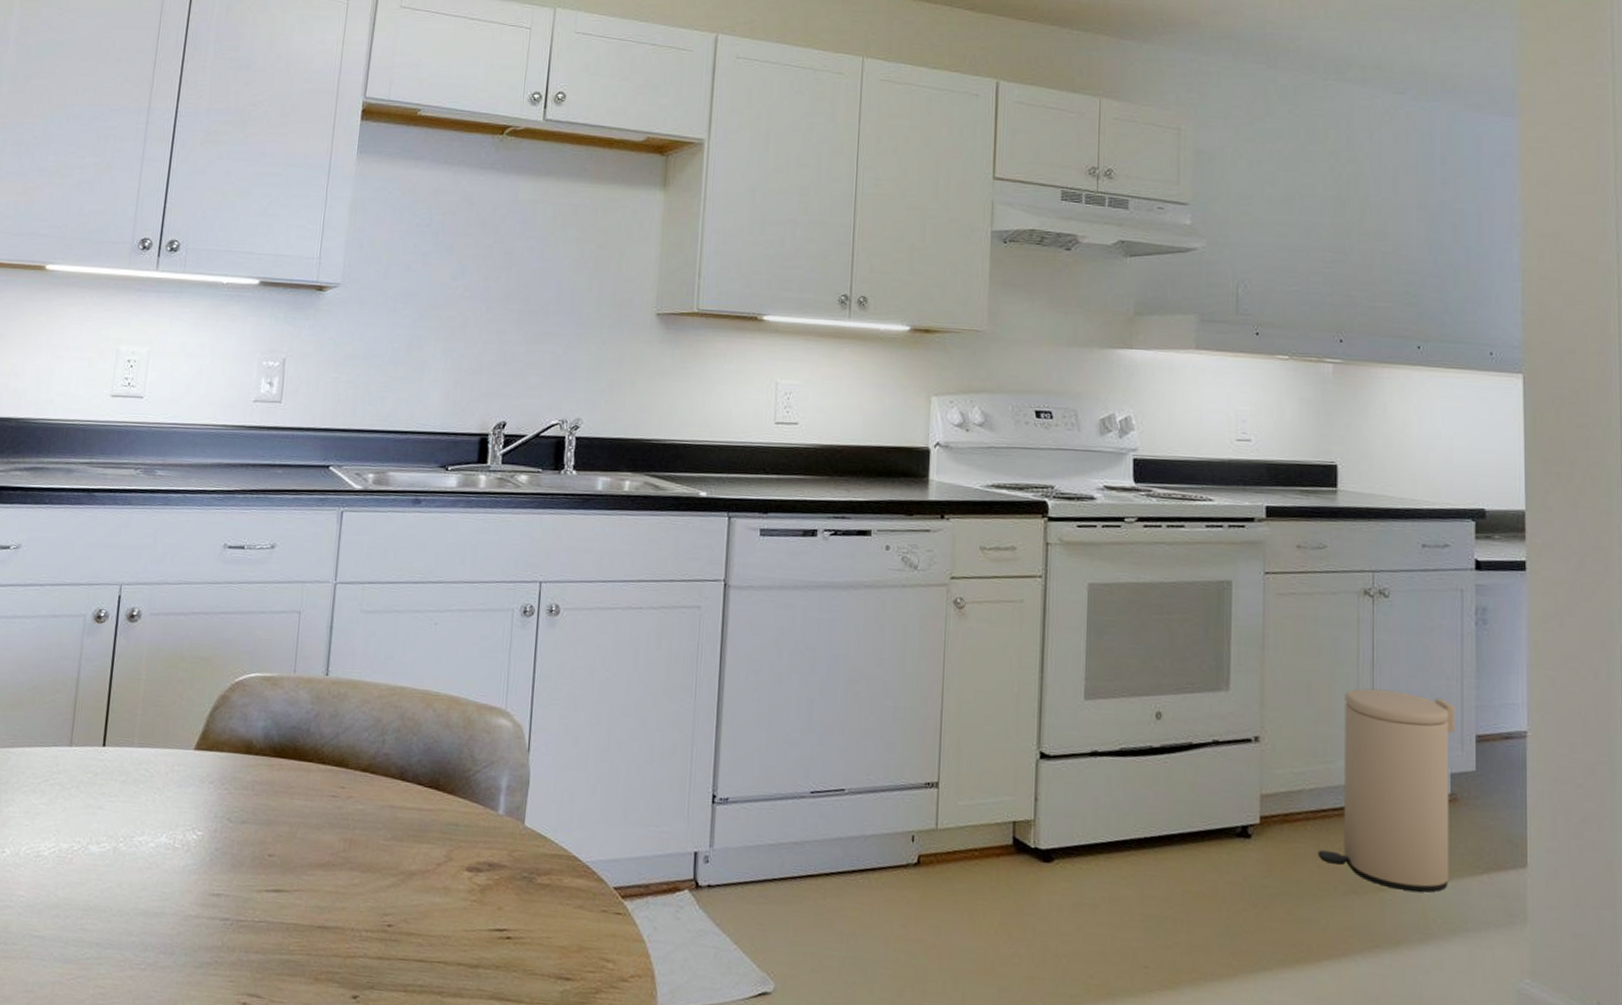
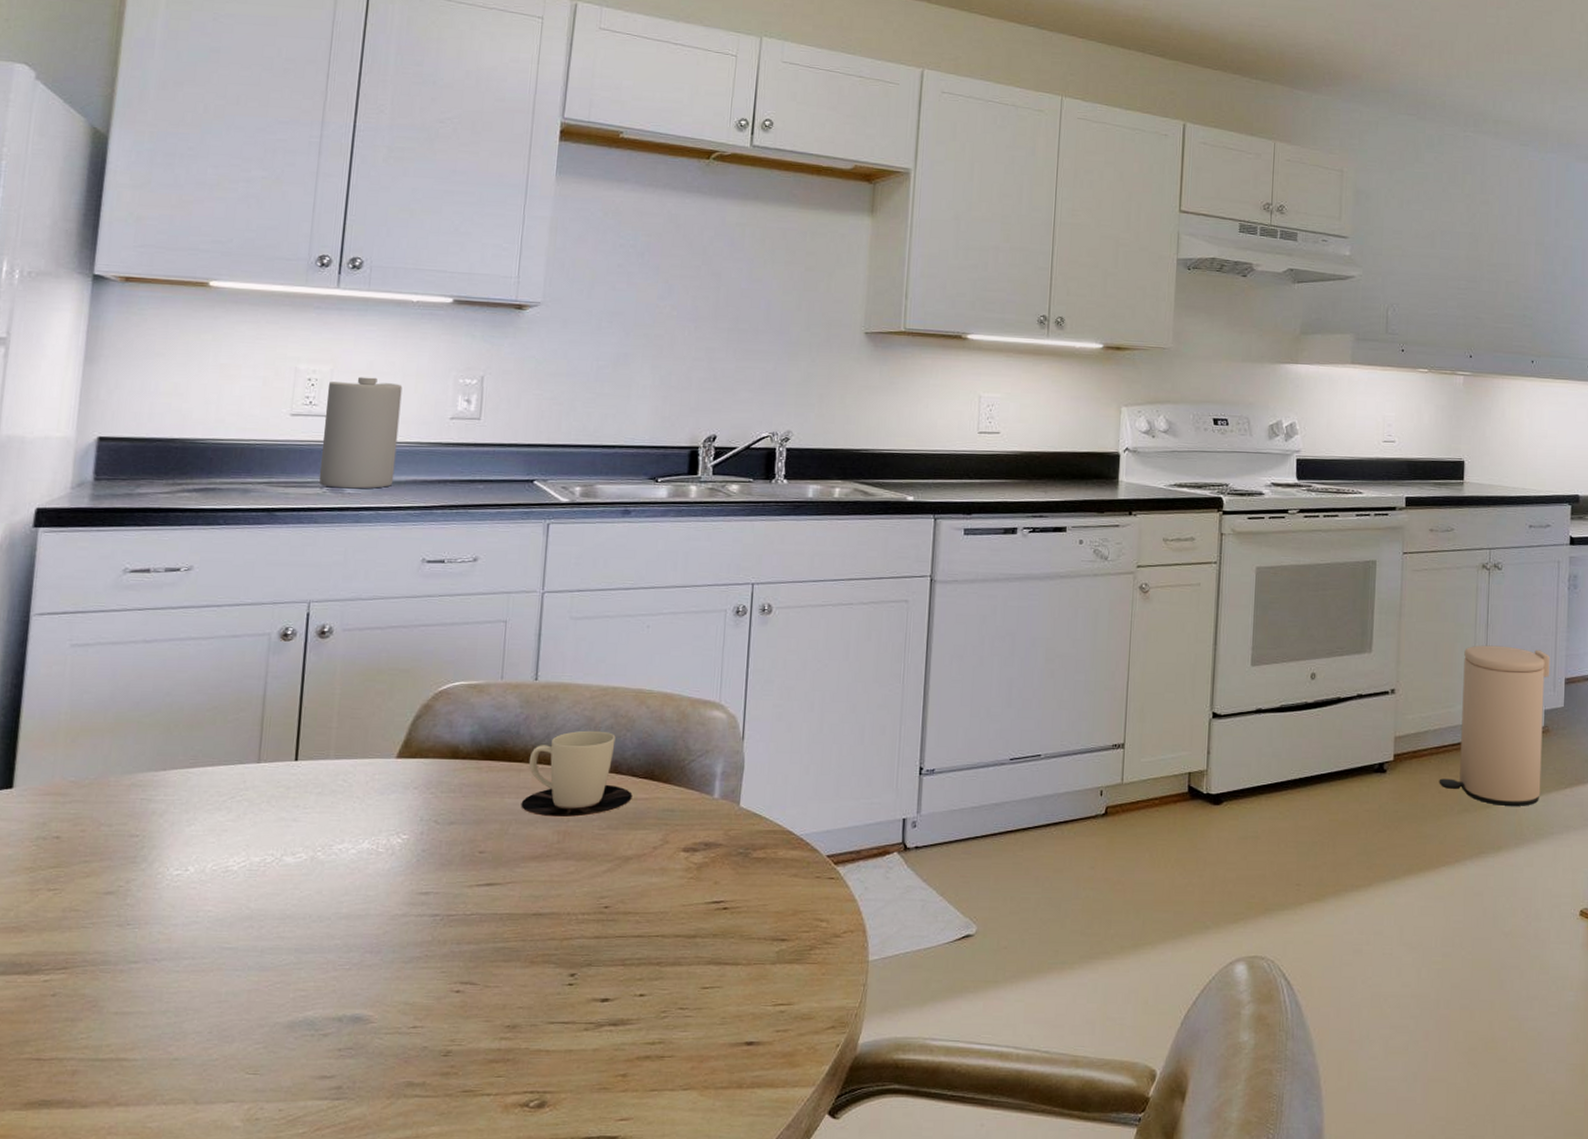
paper towel holder: none [133,358,211,471] -> present [319,377,403,489]
cup: none [309,732,418,825] -> present [521,730,633,818]

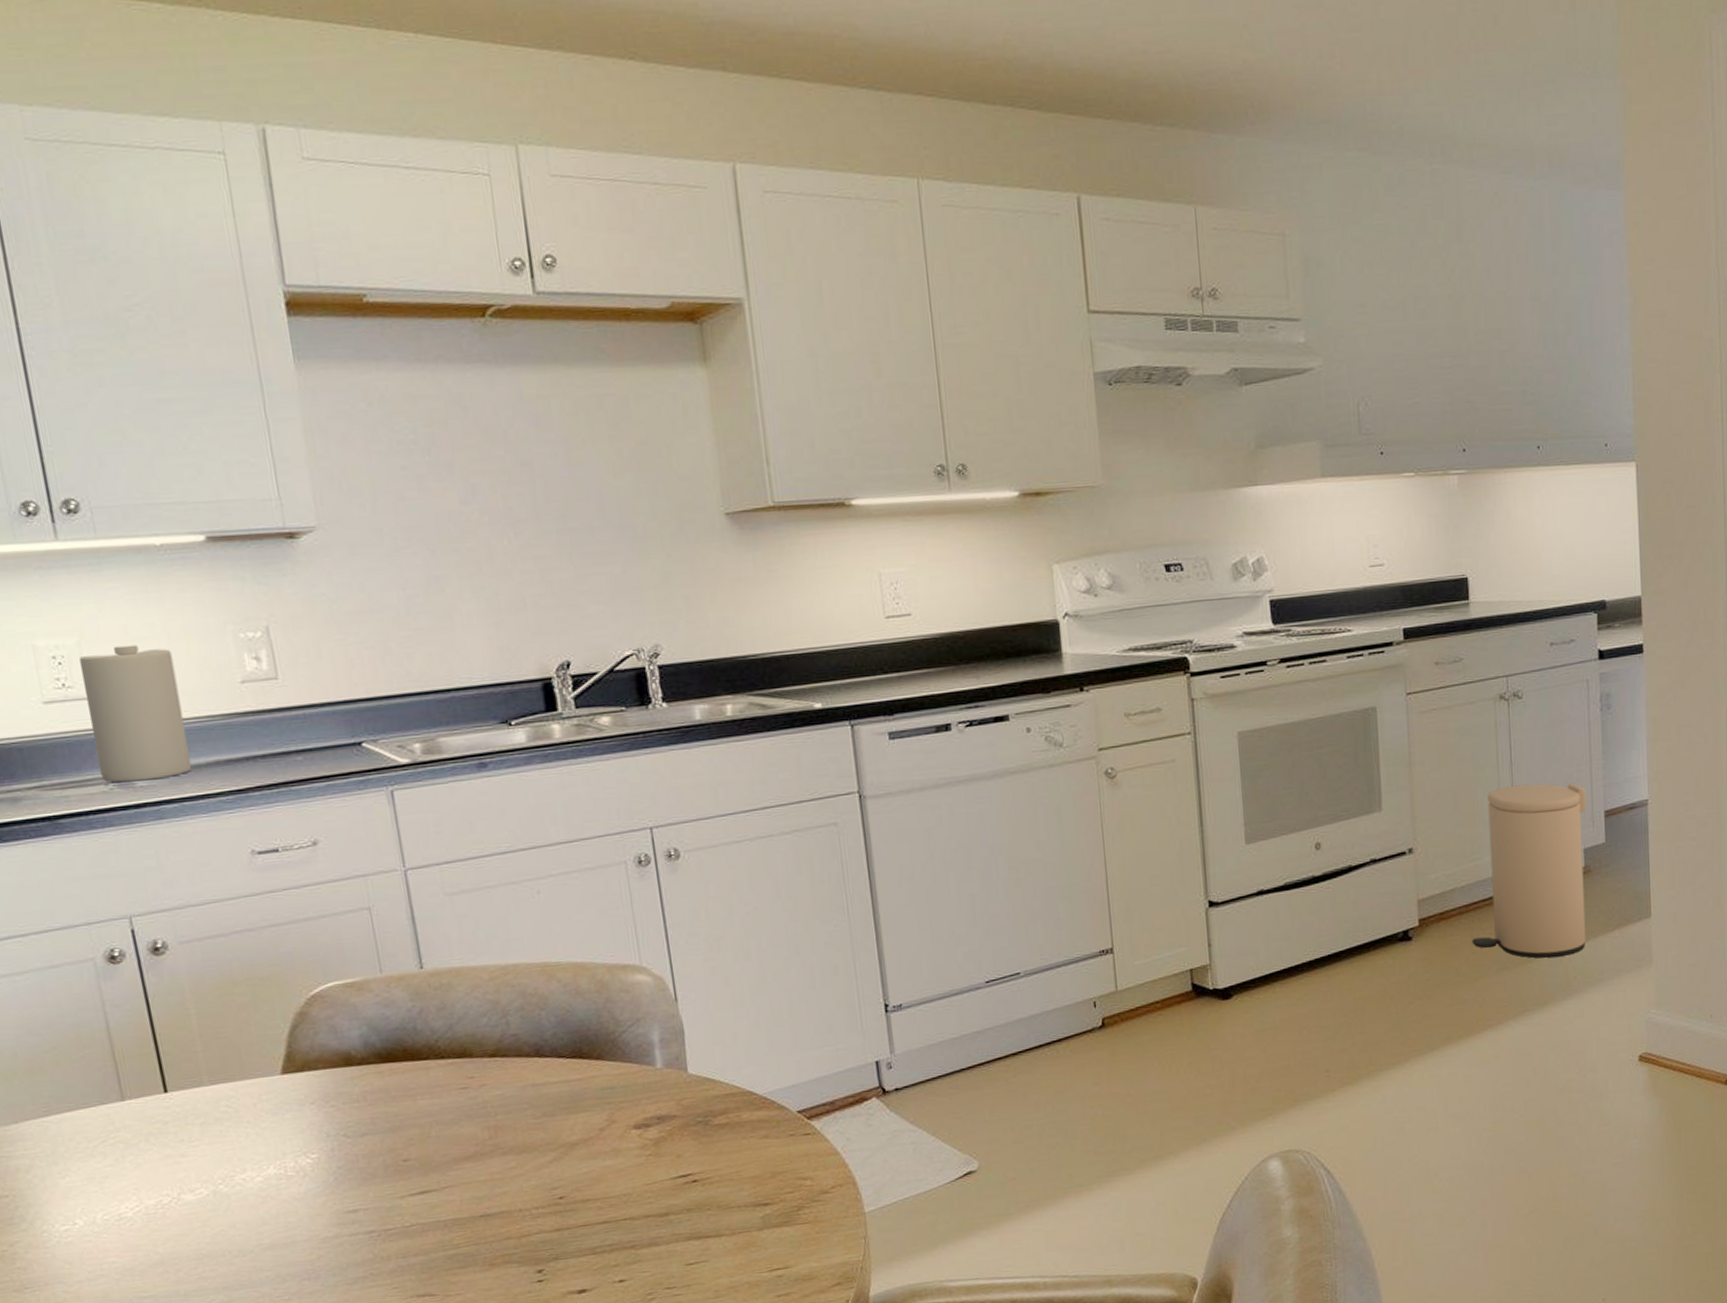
cup: present [521,730,633,818] -> none [434,1013,564,1114]

